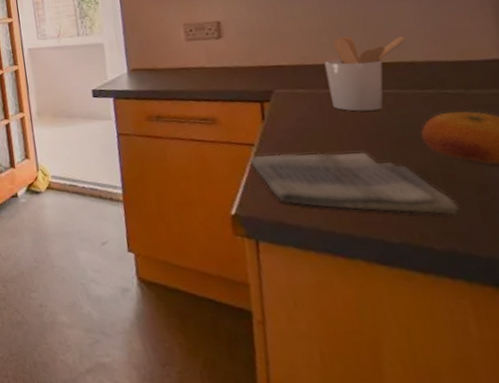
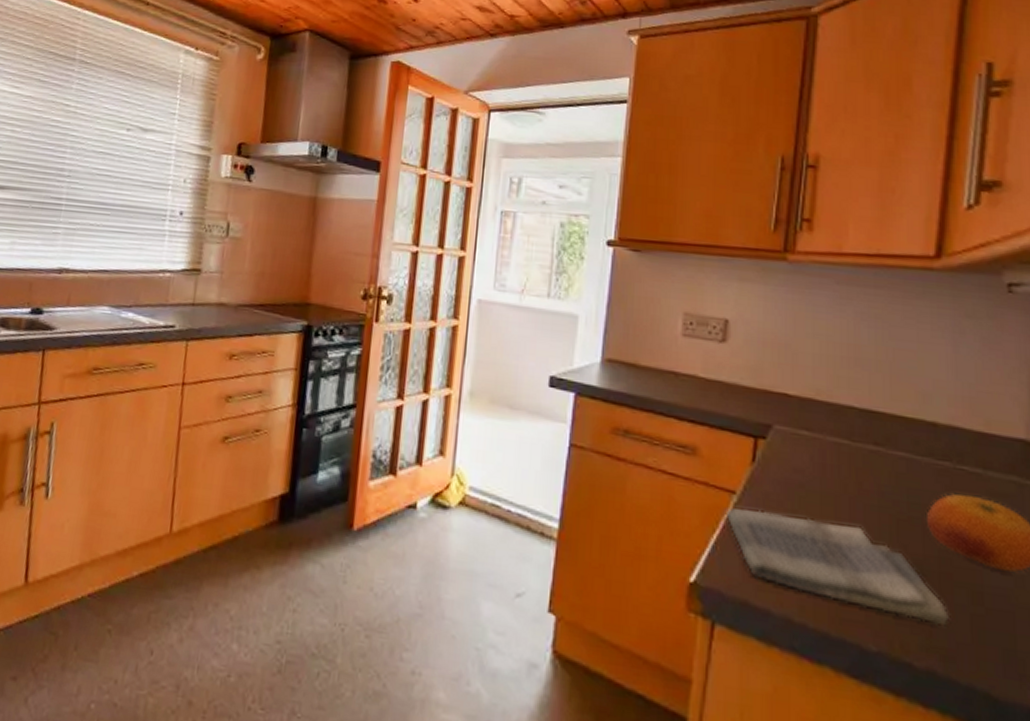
utensil holder: present [324,36,407,112] -> none [837,373,934,476]

